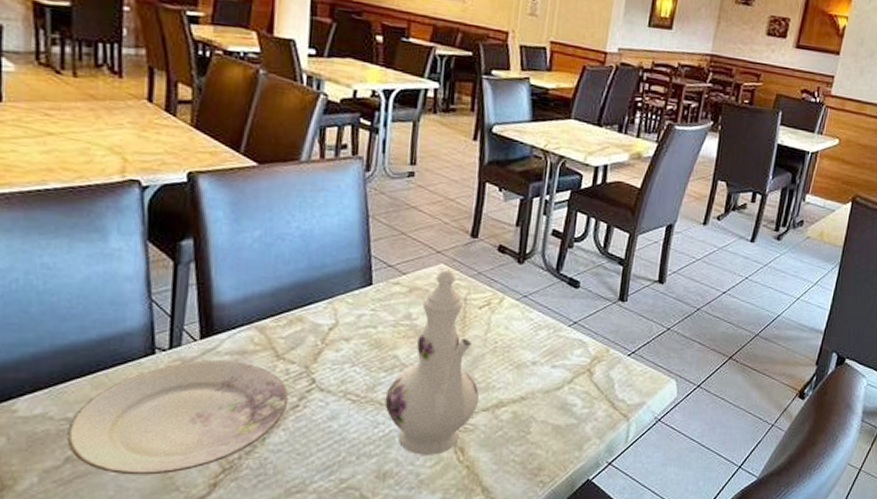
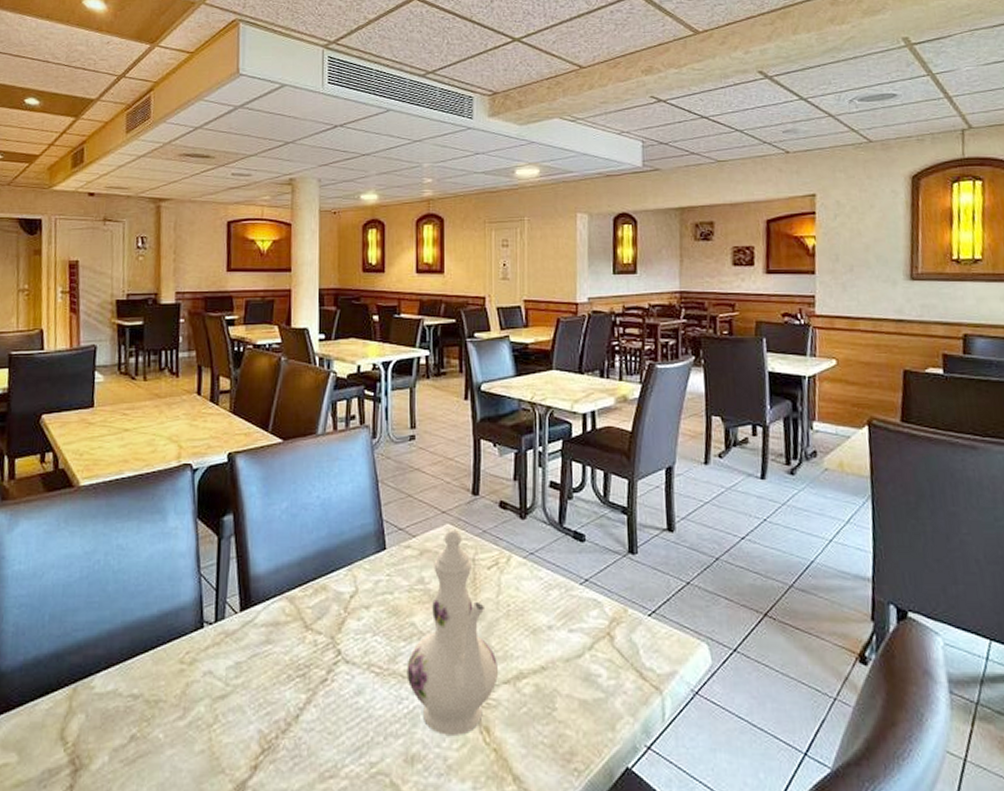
plate: present [67,359,289,475] -> none [132,631,318,755]

